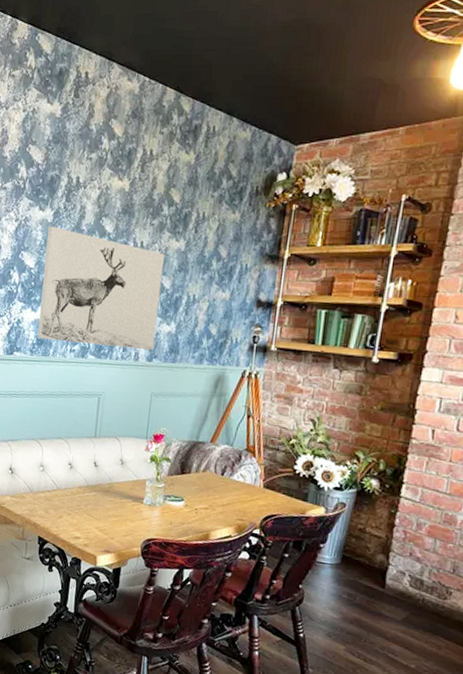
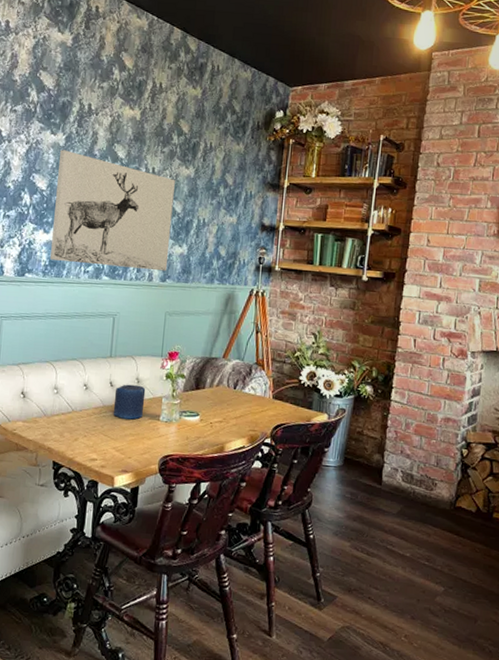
candle: none [96,465,130,501] -> present [113,384,146,420]

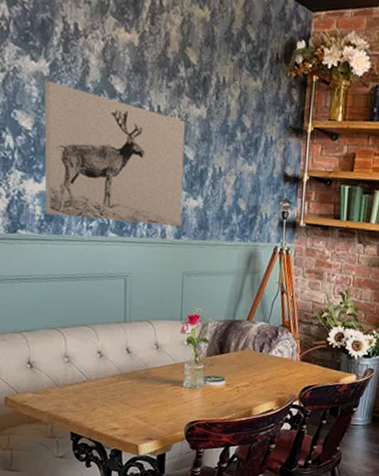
candle: present [113,384,146,420] -> none [132,350,166,387]

